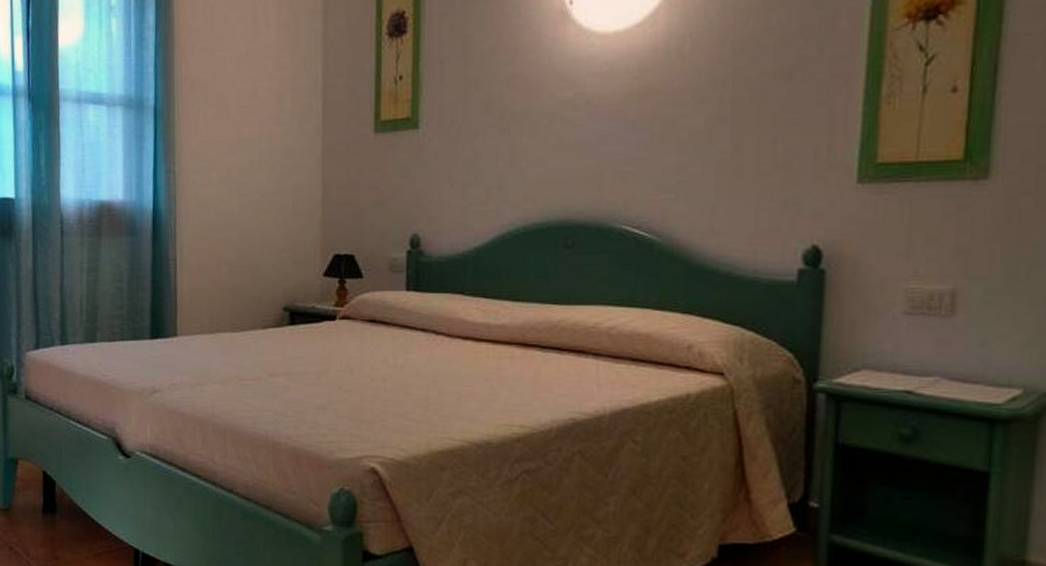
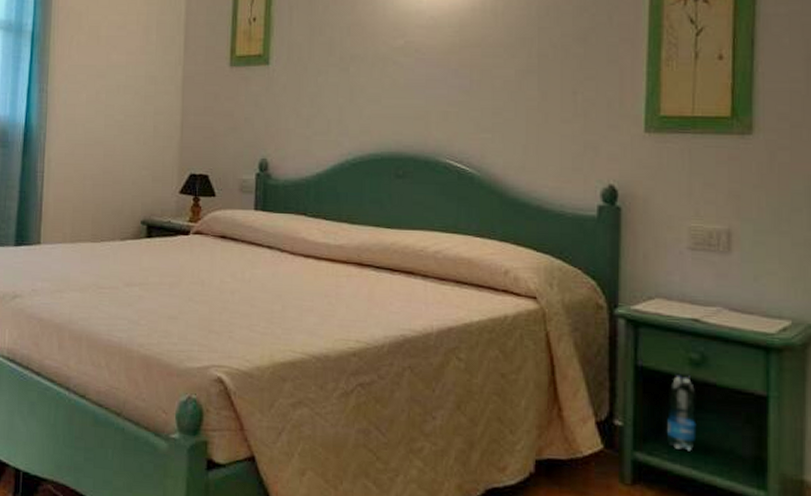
bottle: none [869,452,906,533] -> present [667,375,697,452]

